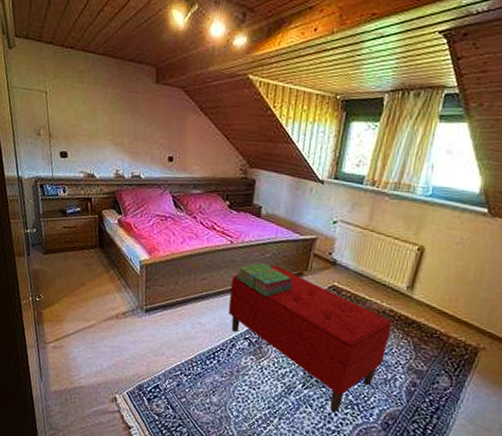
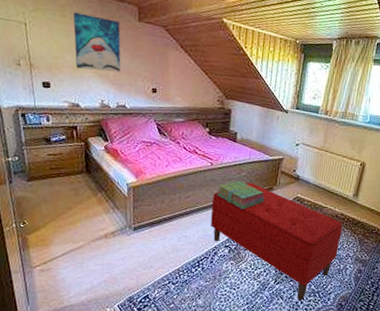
wall art: none [90,77,137,140] -> present [73,12,121,73]

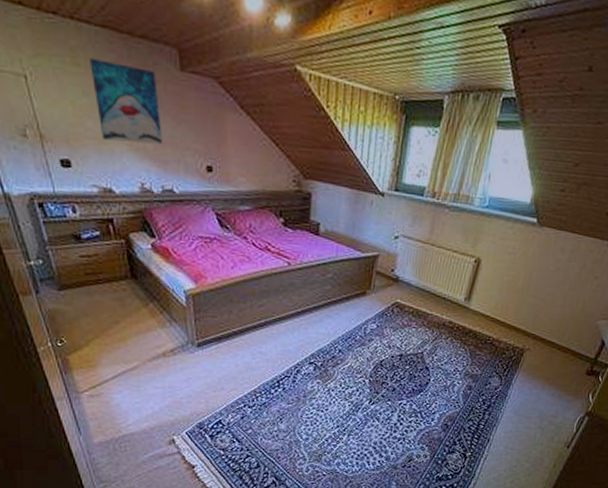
bench: present [210,182,343,301] -> none [290,286,451,422]
stack of books: present [217,180,265,210] -> none [297,283,357,319]

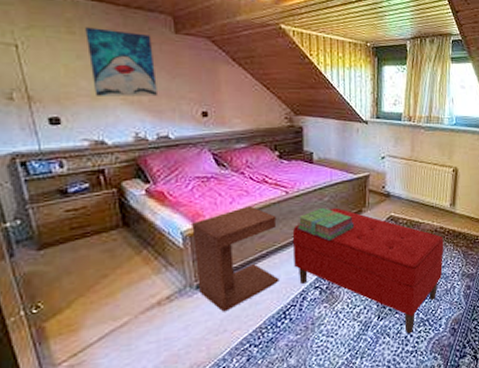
side table: none [194,272,277,372] -> present [192,205,279,312]
bench: none [290,286,451,422] -> present [292,207,444,334]
stack of books: none [297,283,357,319] -> present [298,207,355,241]

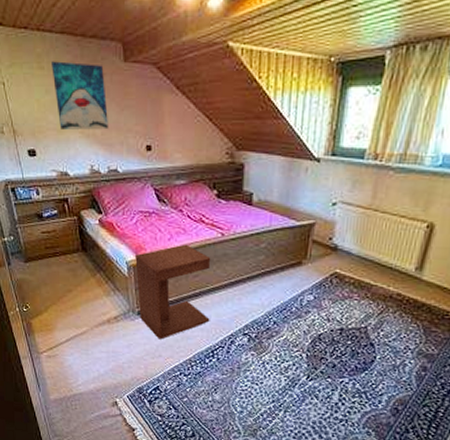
bench: present [292,207,444,334] -> none [224,256,400,402]
stack of books: present [298,207,355,241] -> none [231,253,292,290]

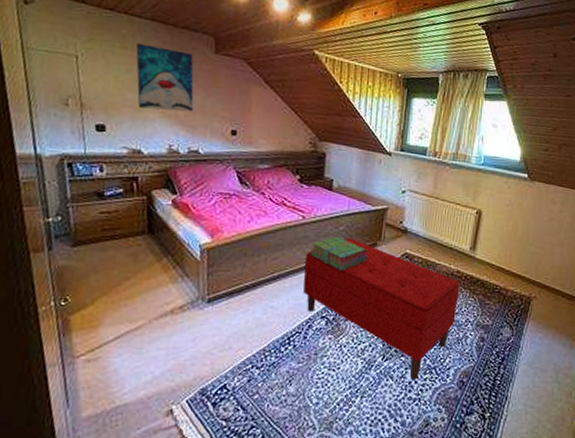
side table: present [135,244,211,340] -> none [209,226,291,329]
bench: none [224,256,400,402] -> present [303,238,460,380]
stack of books: none [231,253,292,290] -> present [311,236,368,271]

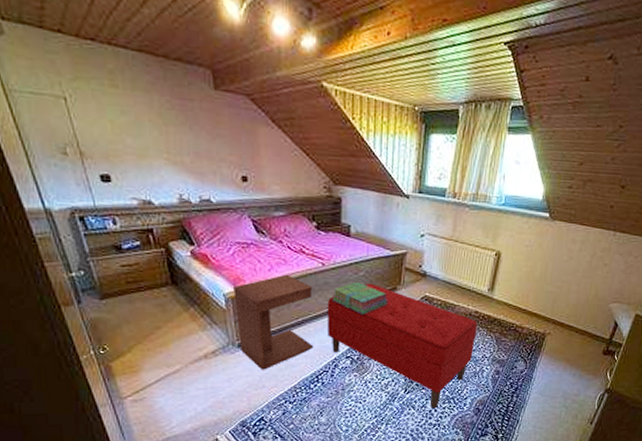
wall art: present [136,43,194,112] -> none [127,80,200,158]
side table: none [209,226,291,329] -> present [233,274,314,370]

